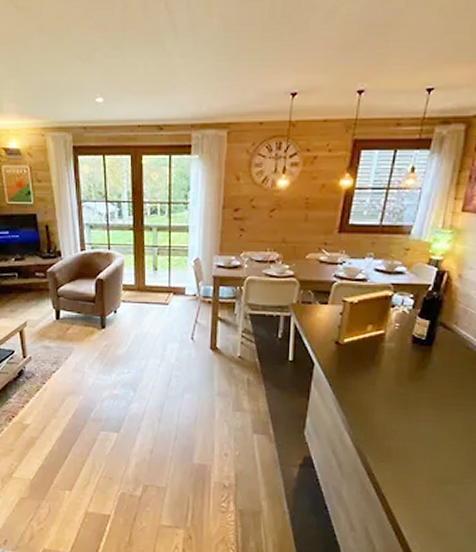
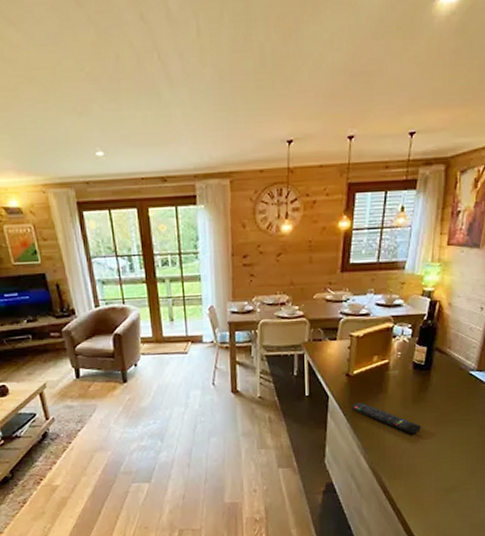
remote control: none [339,373,416,414] -> present [352,402,421,434]

